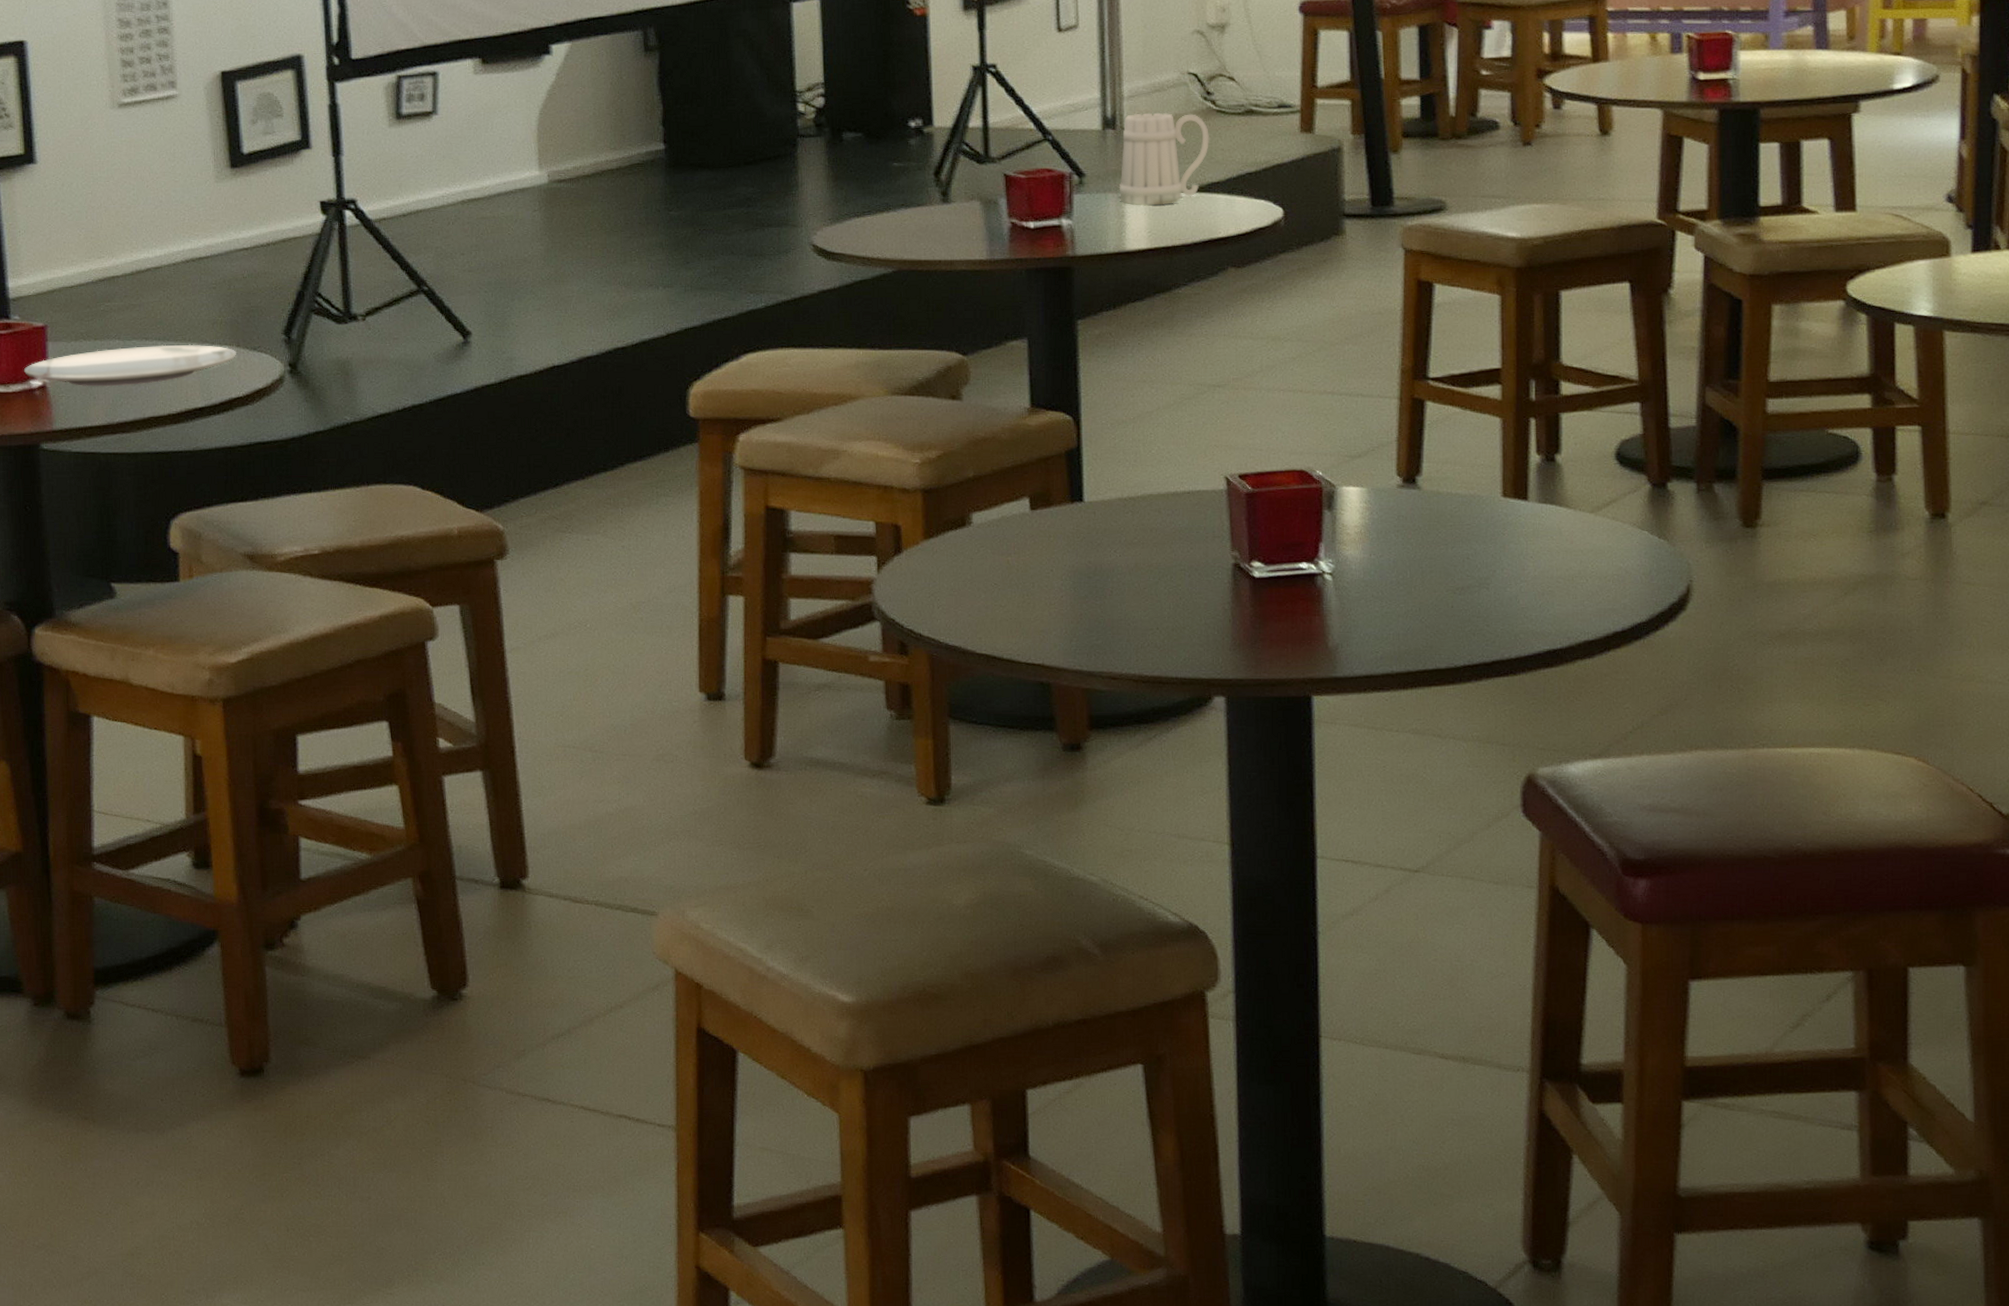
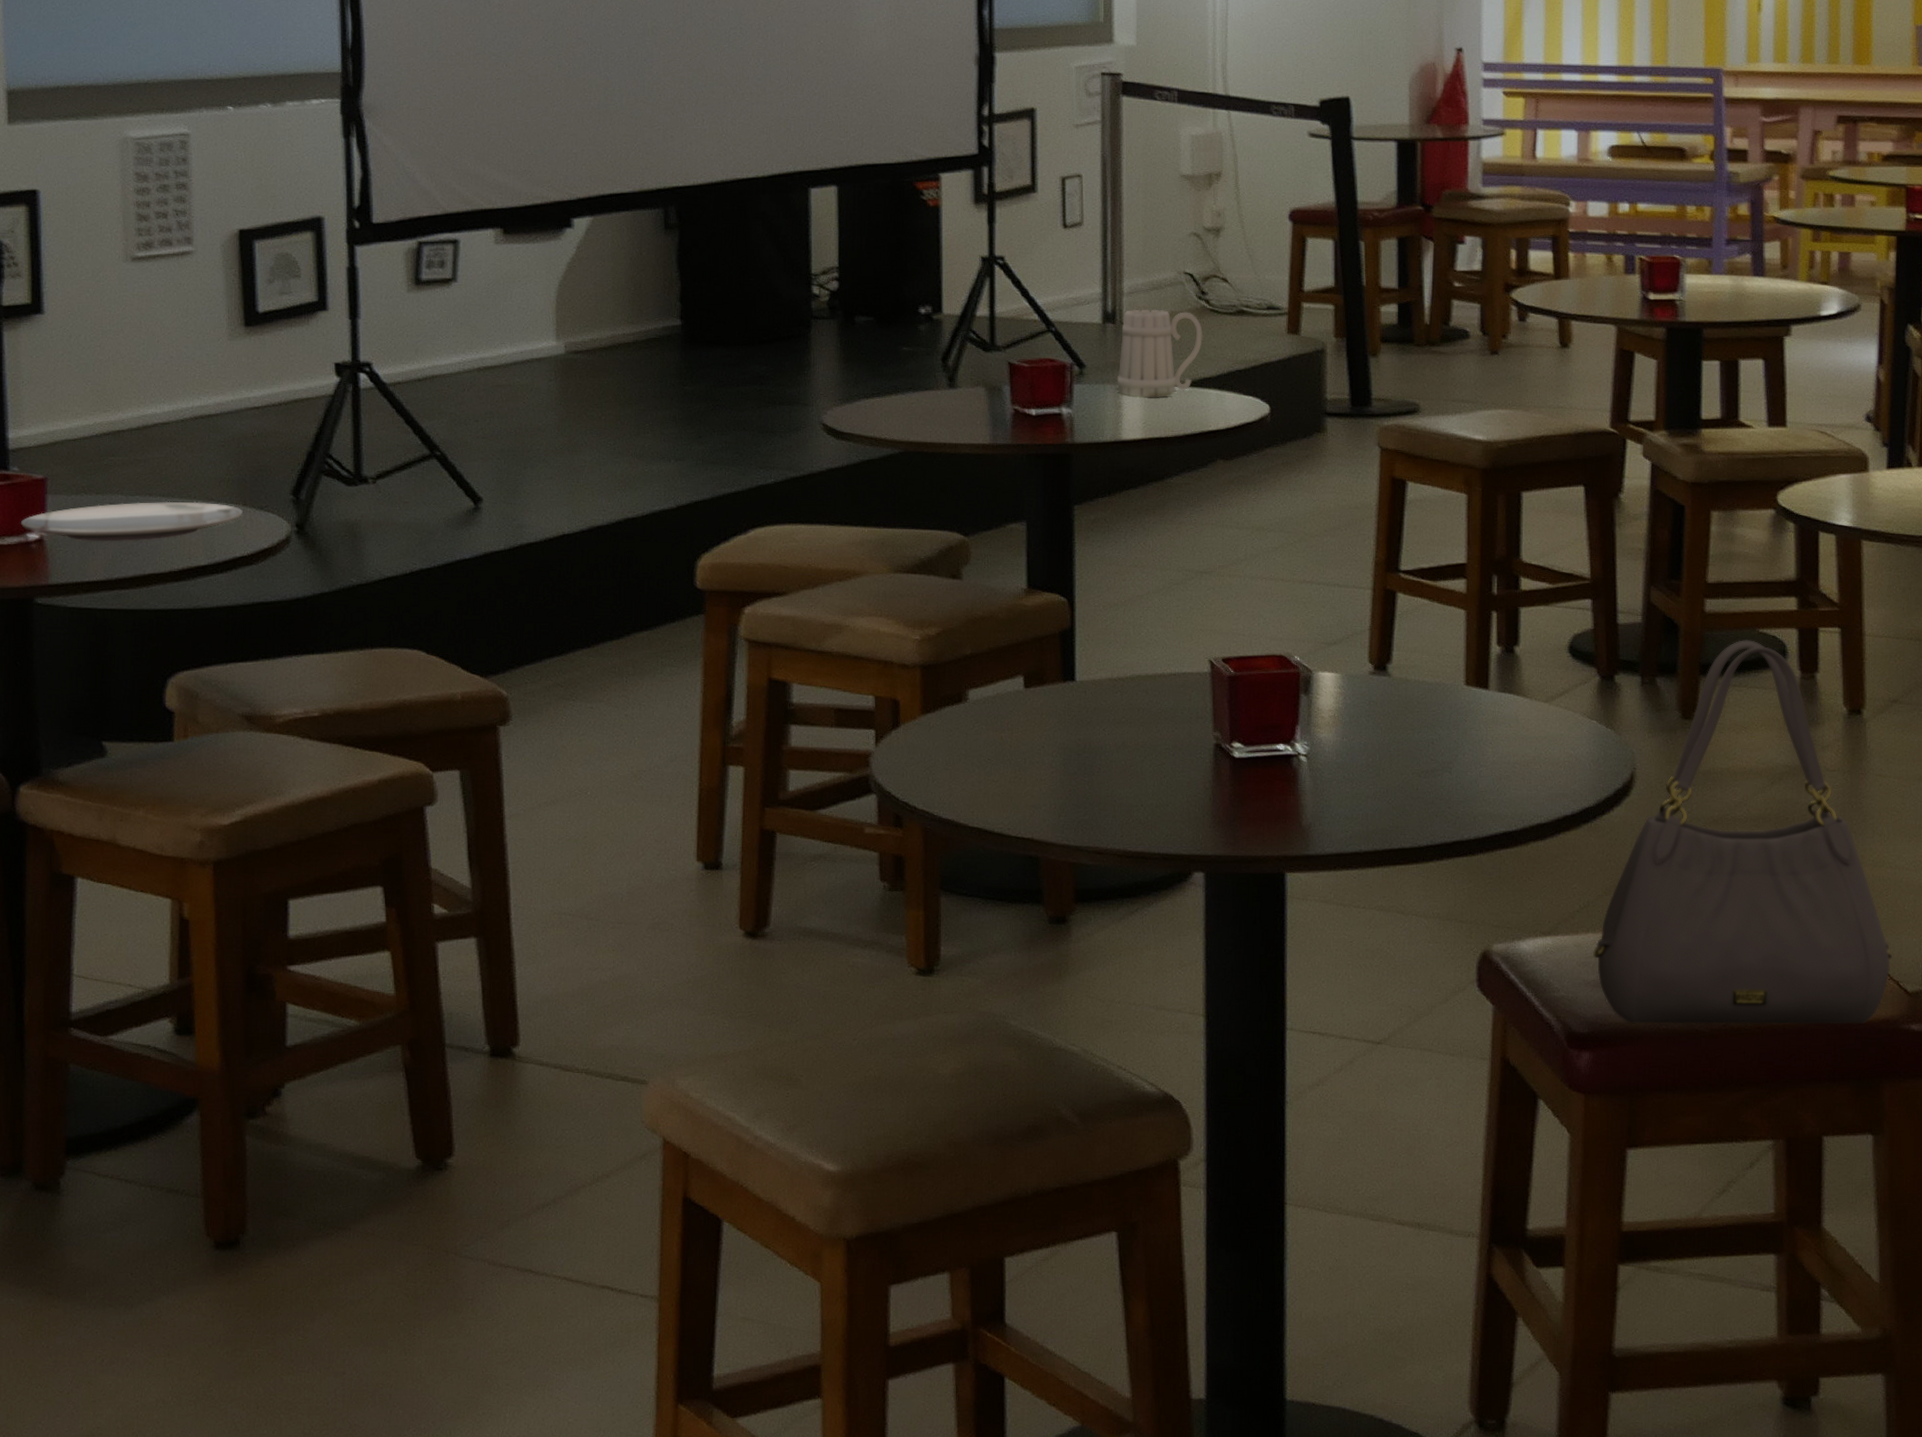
handbag: none [1649,441,1984,850] -> present [1593,640,1892,1025]

